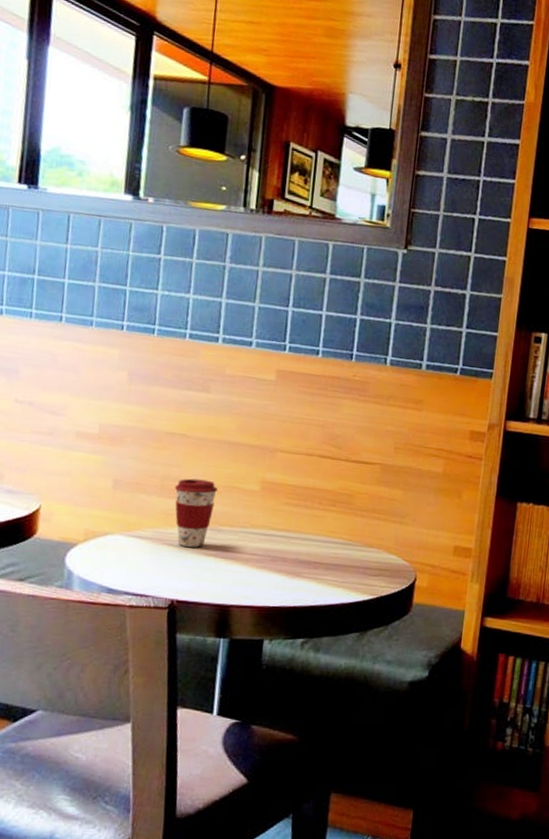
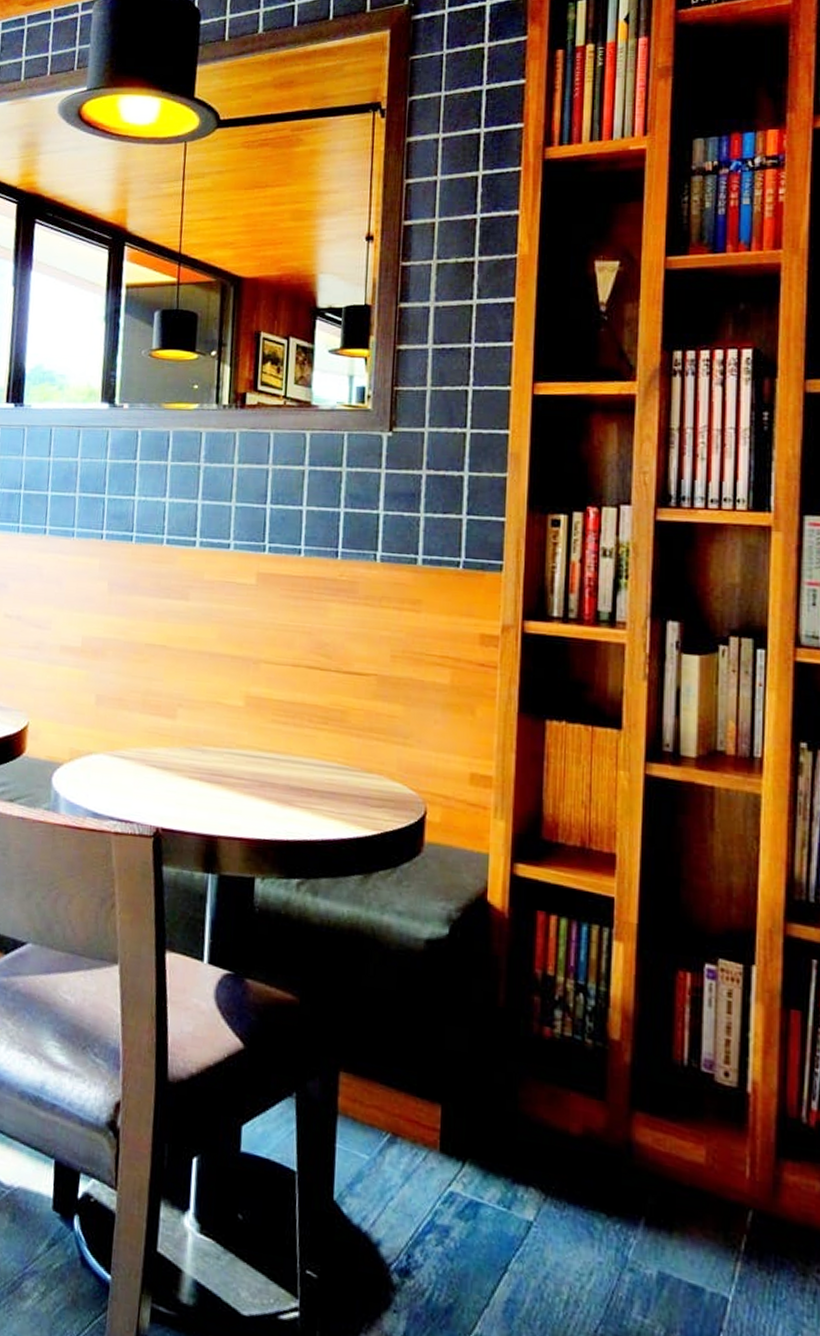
coffee cup: present [174,478,217,548] -> none [156,693,200,770]

